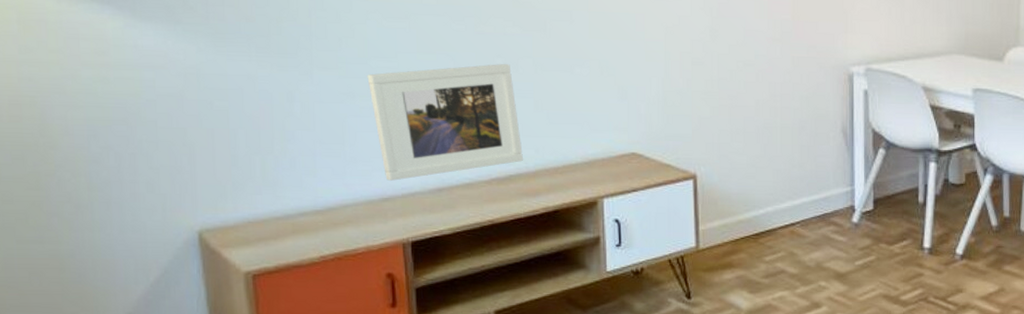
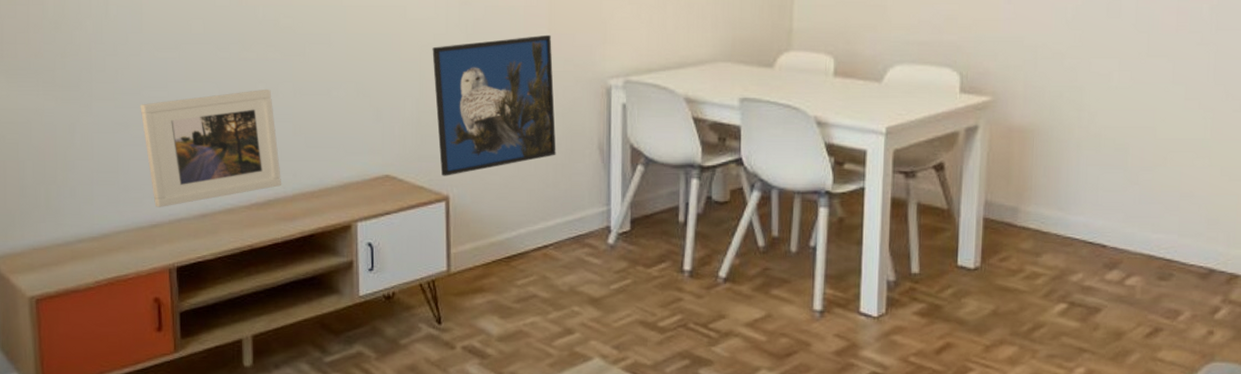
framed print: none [677,21,802,155] -> present [432,34,556,176]

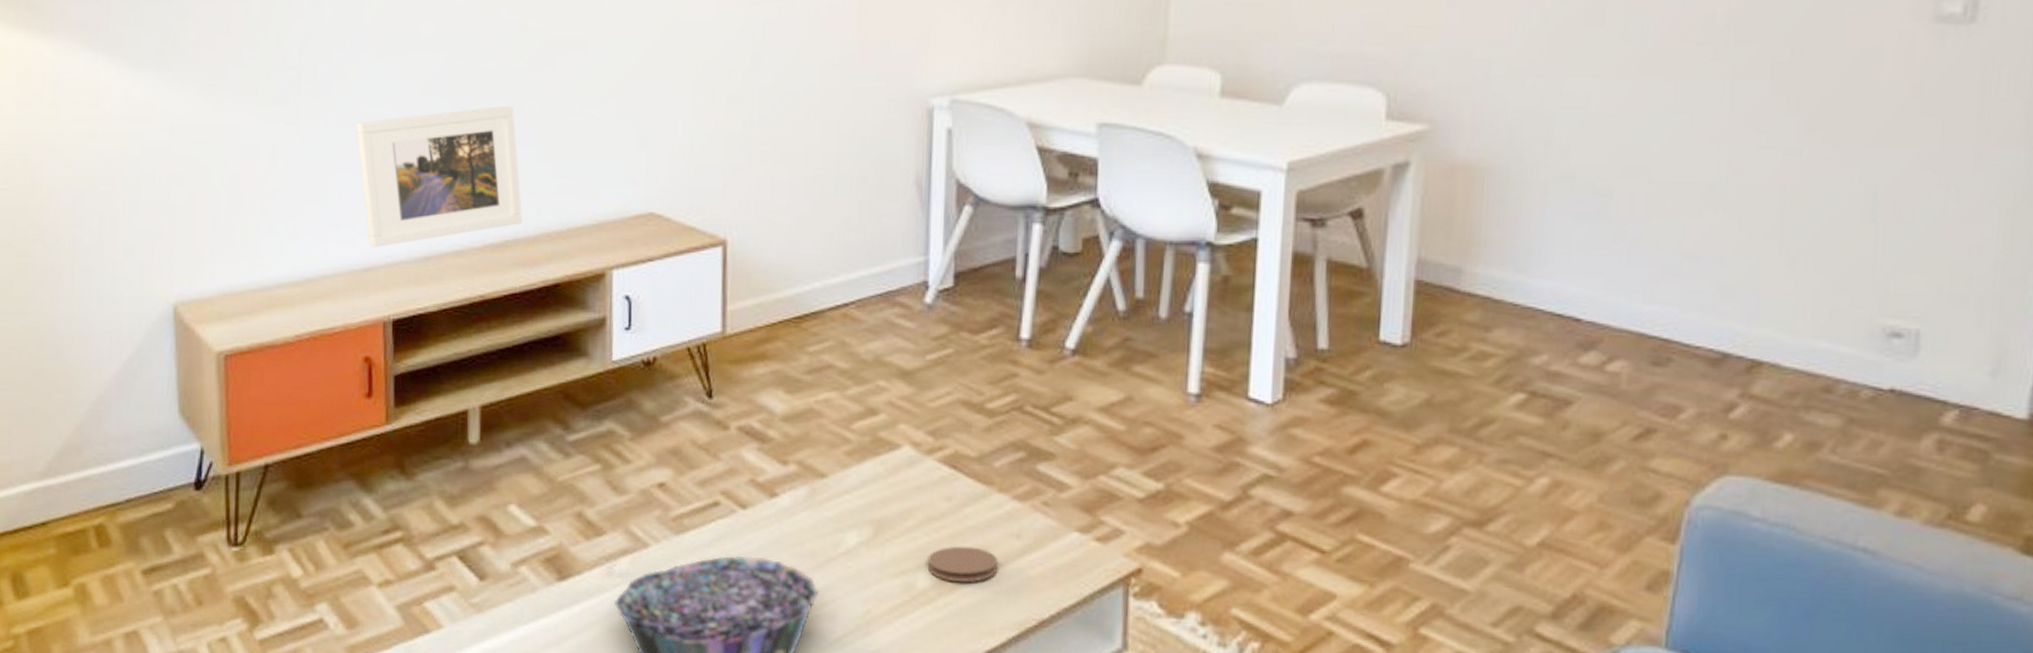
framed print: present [432,34,556,176] -> none [711,42,863,215]

